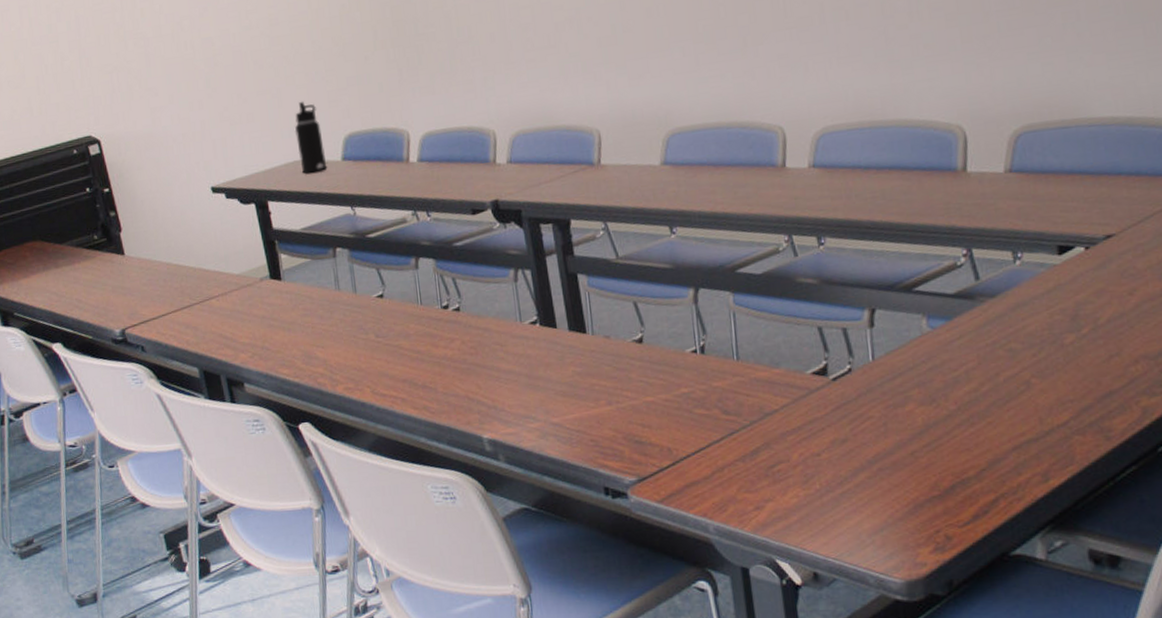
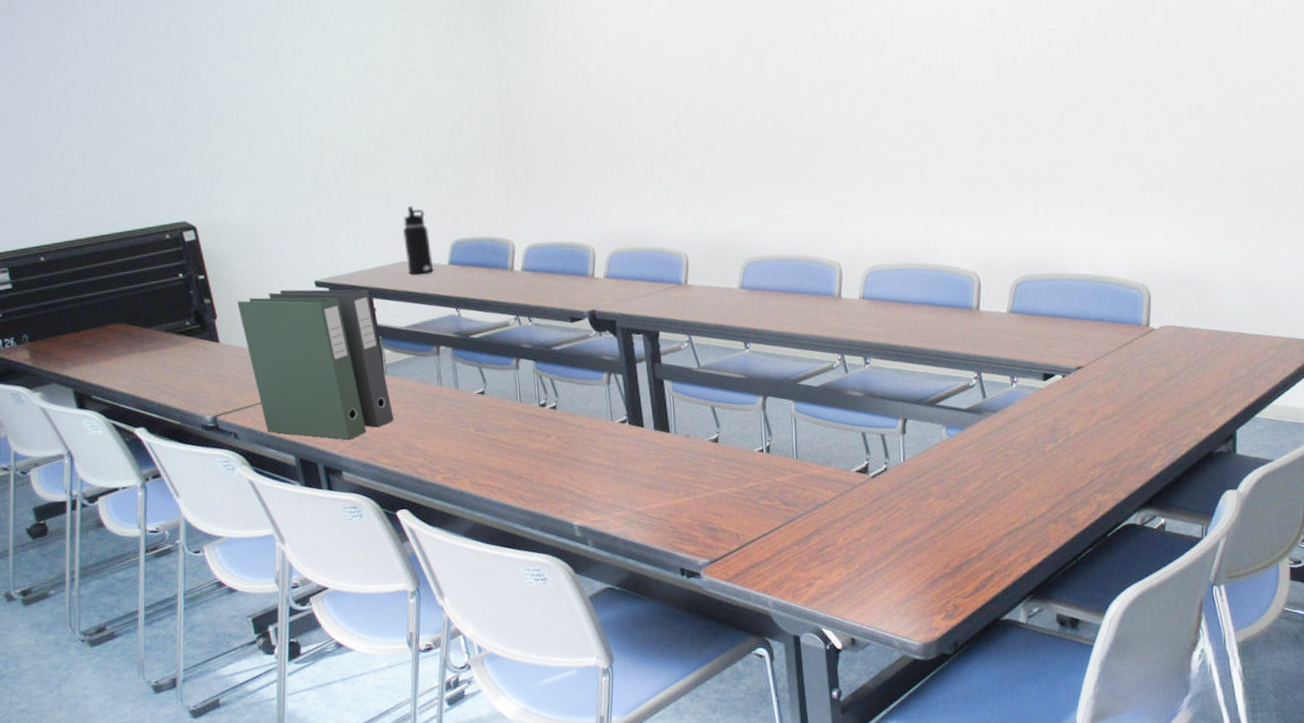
binder: none [139,192,293,350] -> present [237,289,394,440]

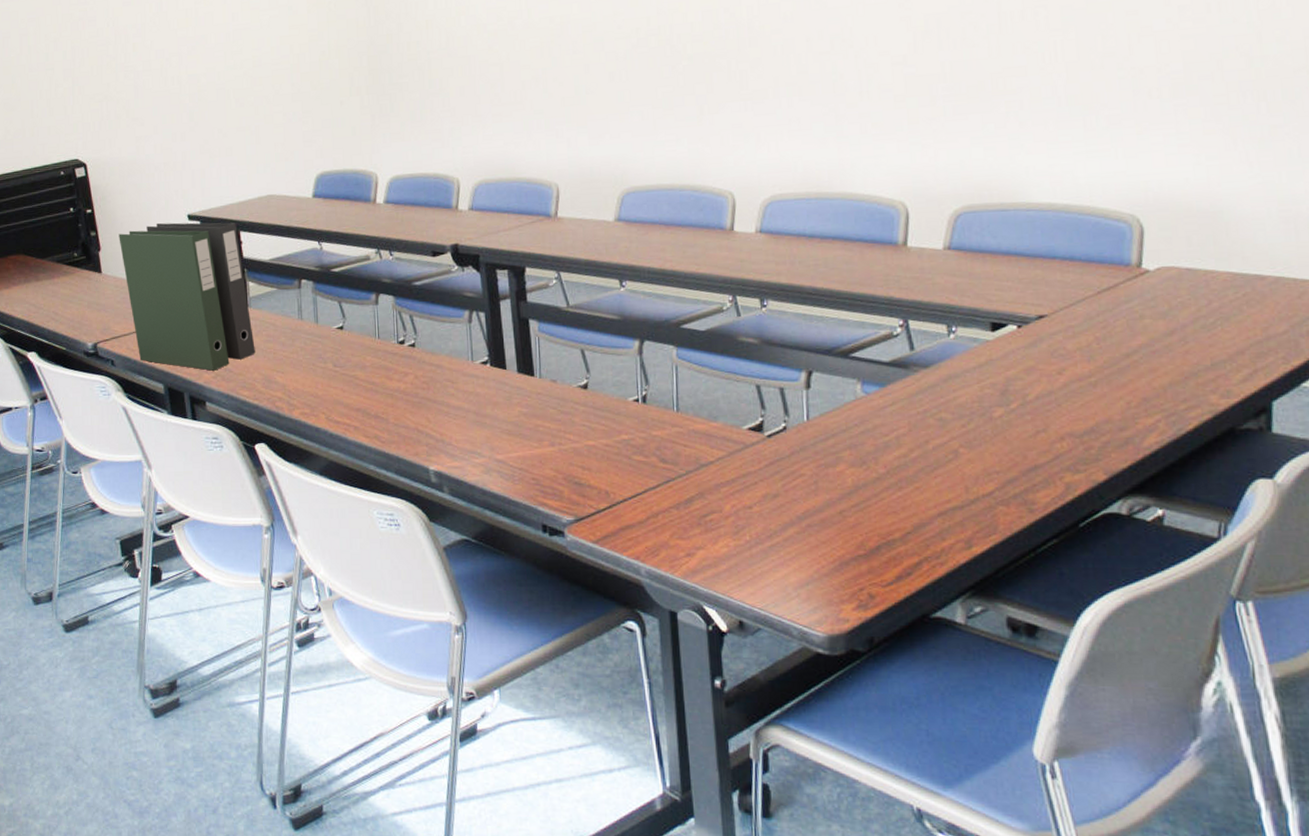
water bottle: present [402,205,434,277] -> none [269,139,298,210]

